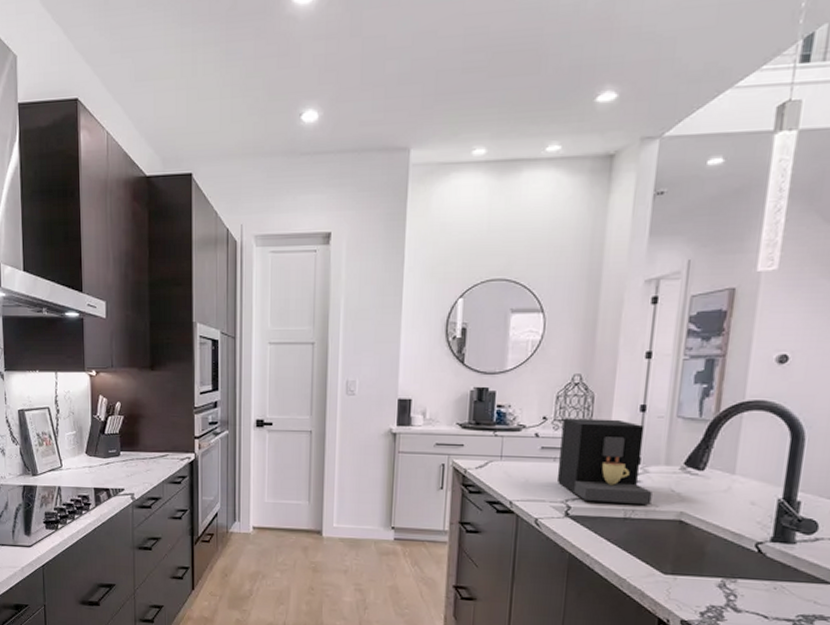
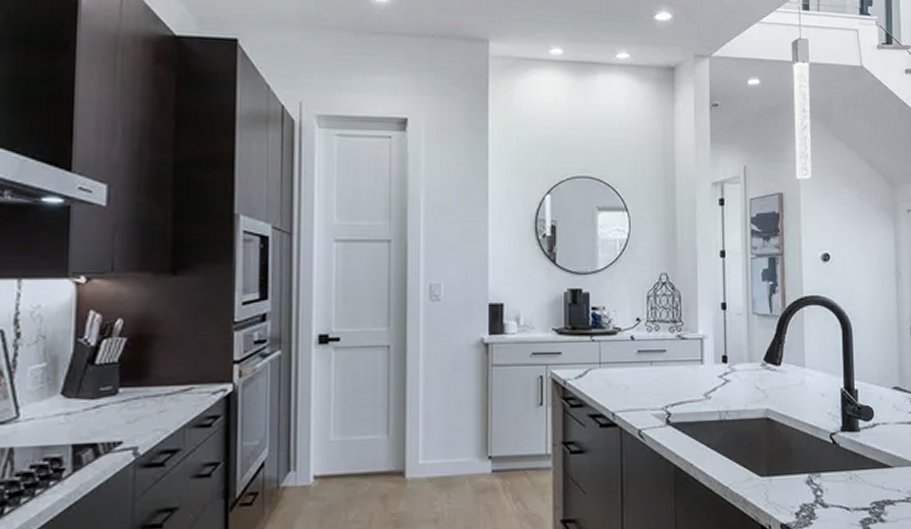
coffee maker: present [556,418,652,504] -> none [655,318,741,406]

